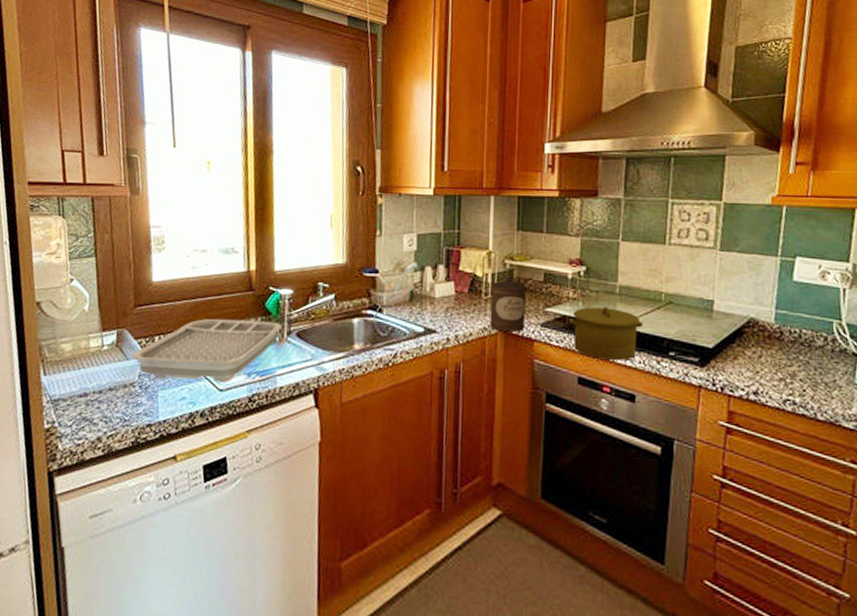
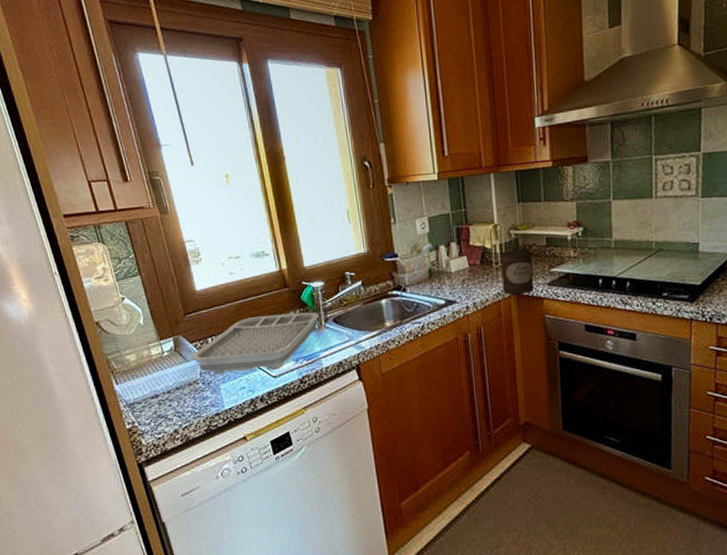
cooking pot: present [569,306,644,362] -> none [572,260,639,308]

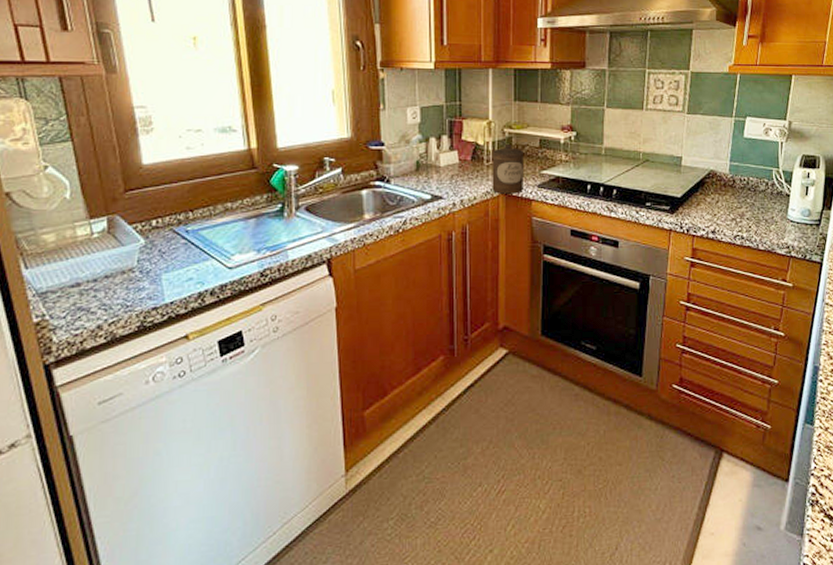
dish rack: present [190,312,320,374] -> none [127,198,290,261]

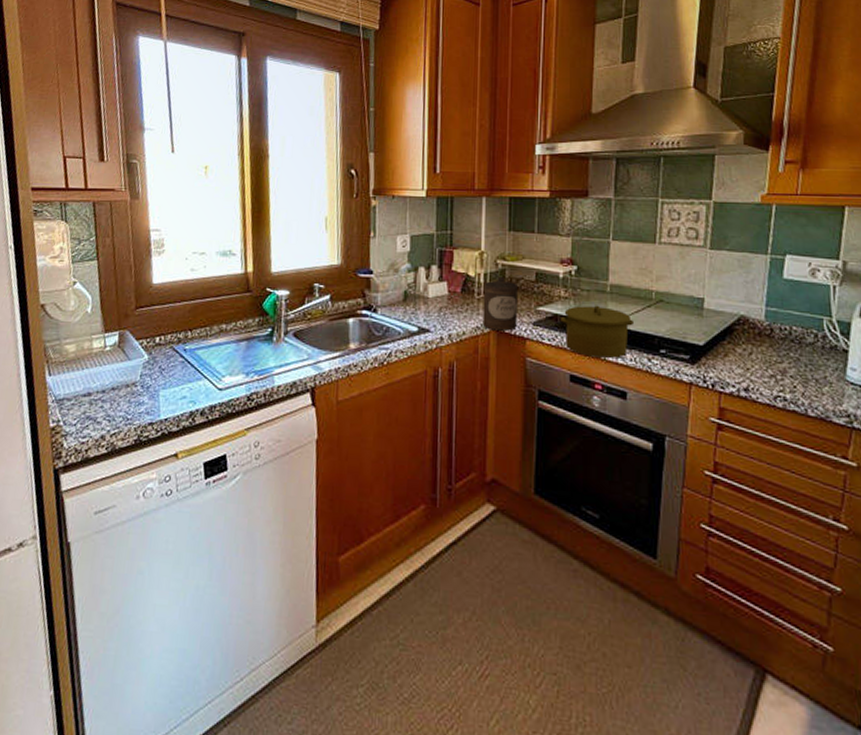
cooking pot: none [562,167,625,214] -> present [561,305,635,359]

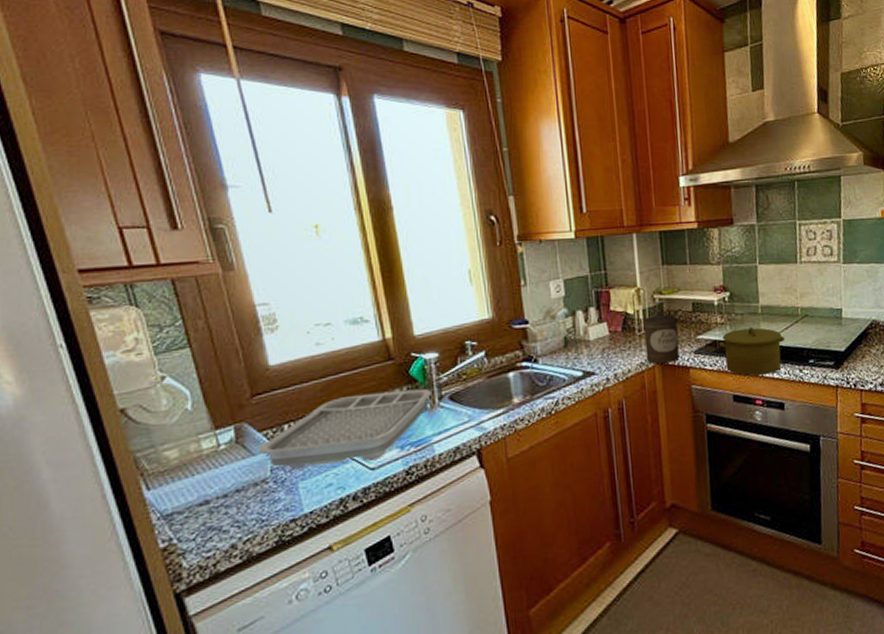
dish rack: none [133,319,280,382] -> present [257,388,433,469]

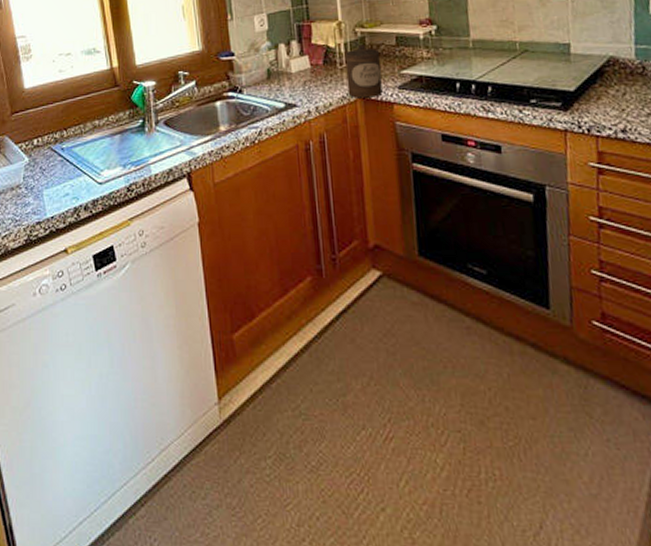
dish rack: present [257,388,433,469] -> none [14,113,150,178]
cooking pot: present [719,327,786,377] -> none [426,62,502,116]

